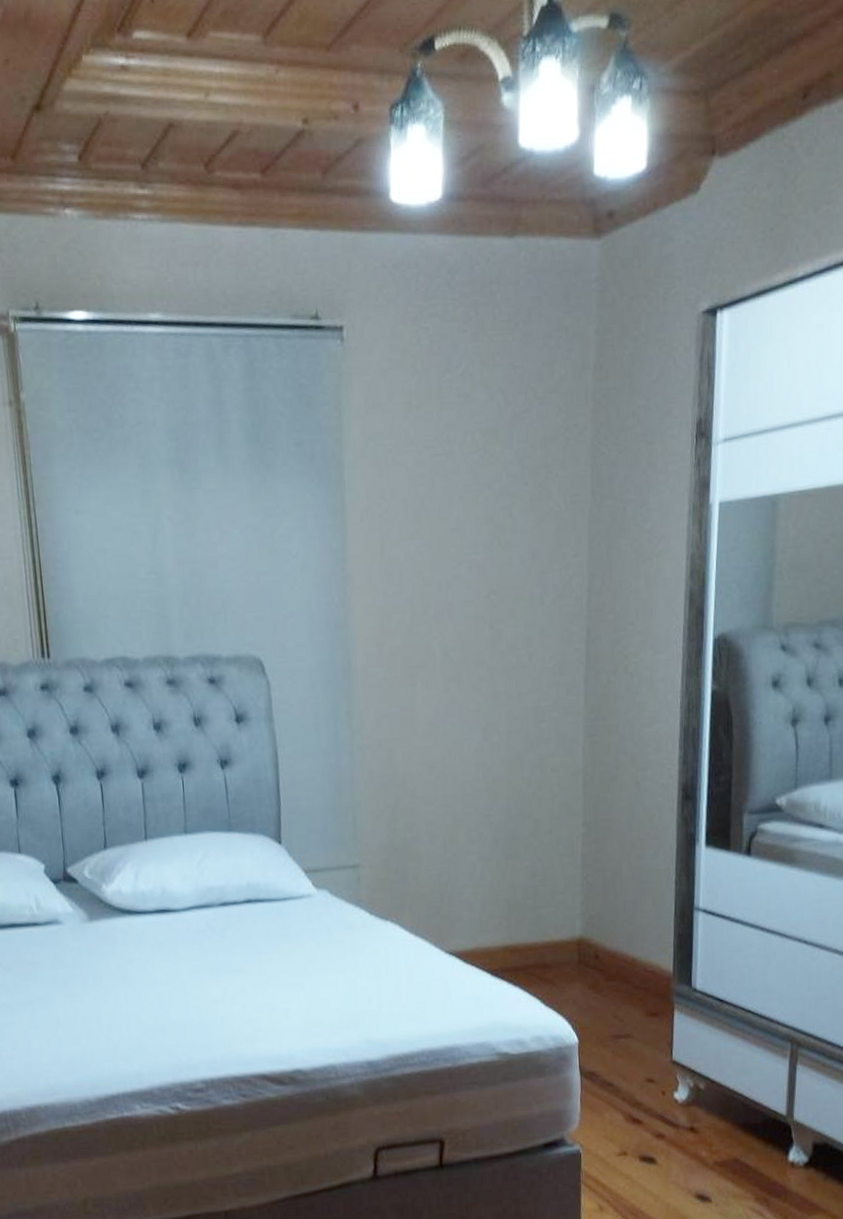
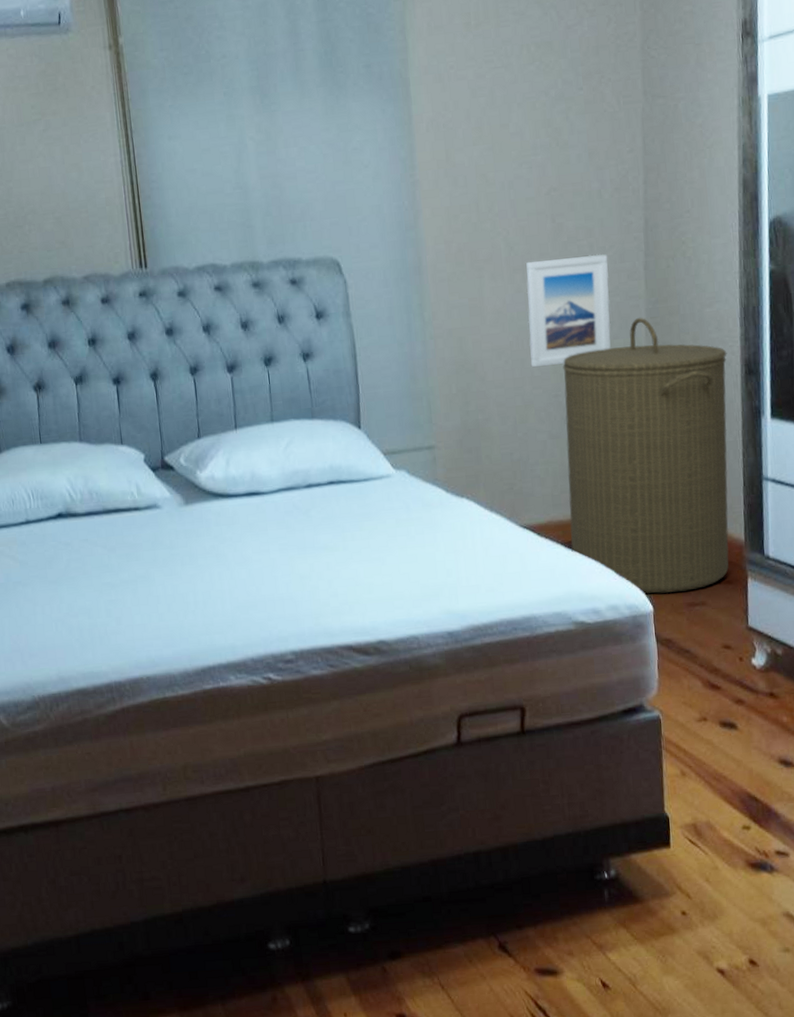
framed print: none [461,665,548,785] -> present [526,254,611,368]
laundry hamper: none [496,735,665,1025] -> present [562,317,729,594]

